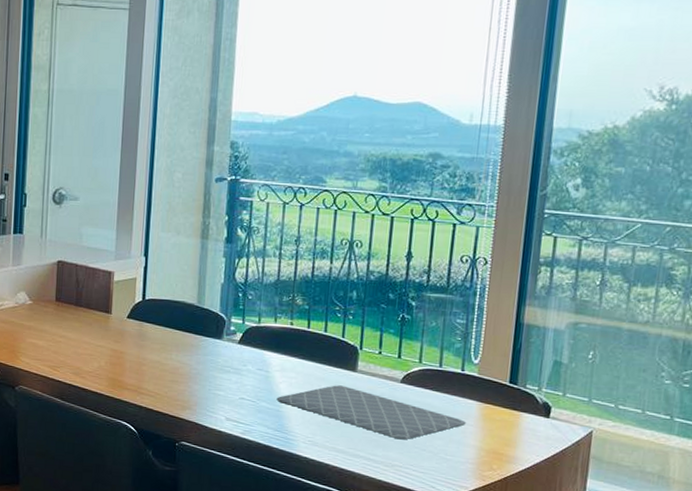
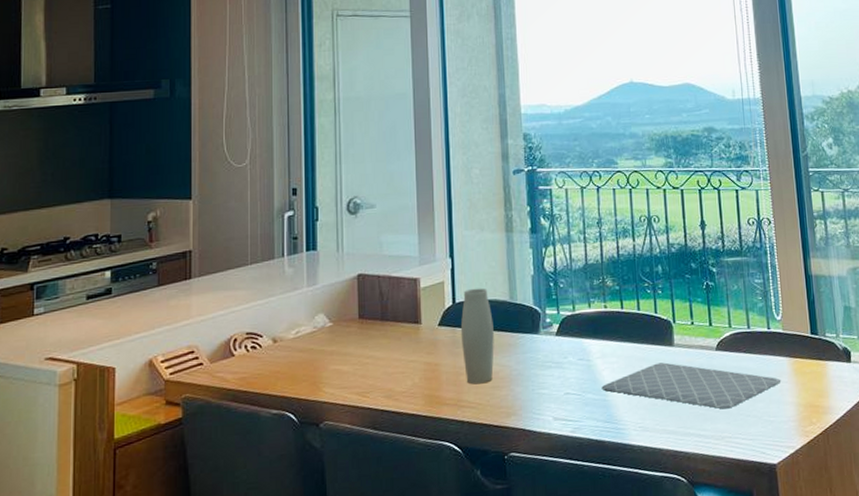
vase: none [146,288,179,377] -> present [460,288,494,385]

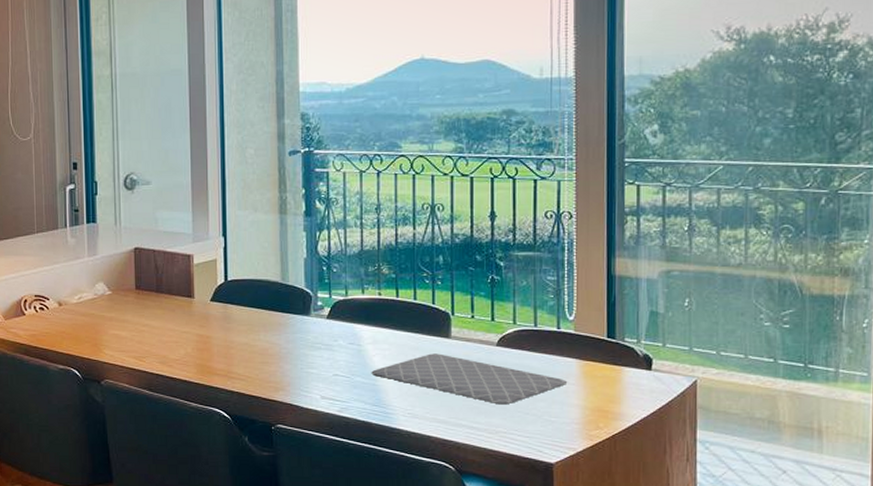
vase: present [460,288,494,385] -> none [232,267,265,359]

